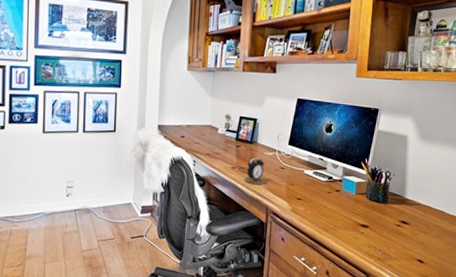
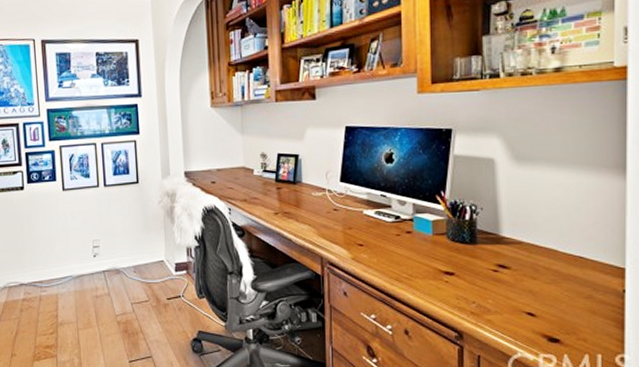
alarm clock: present [244,157,268,185] -> none [290,200,319,232]

